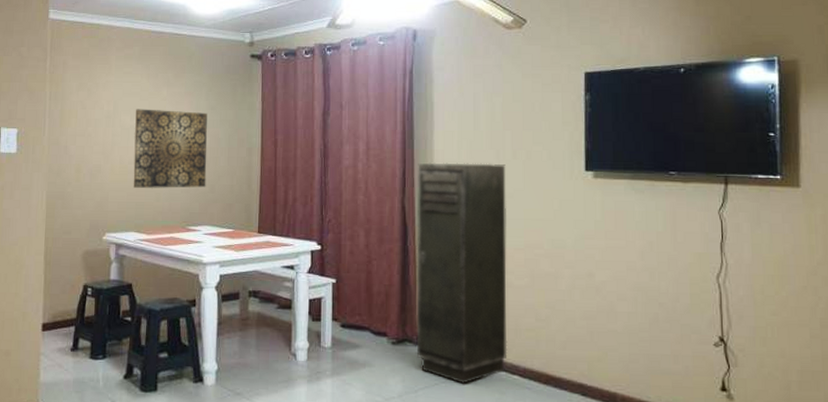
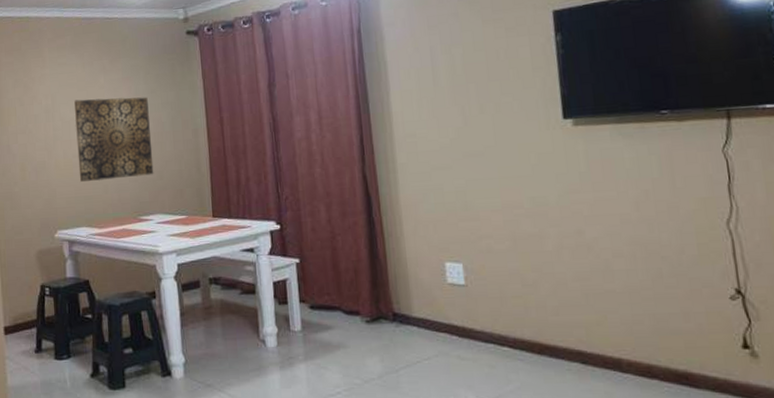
storage cabinet: present [416,162,508,384] -> none [376,120,494,360]

